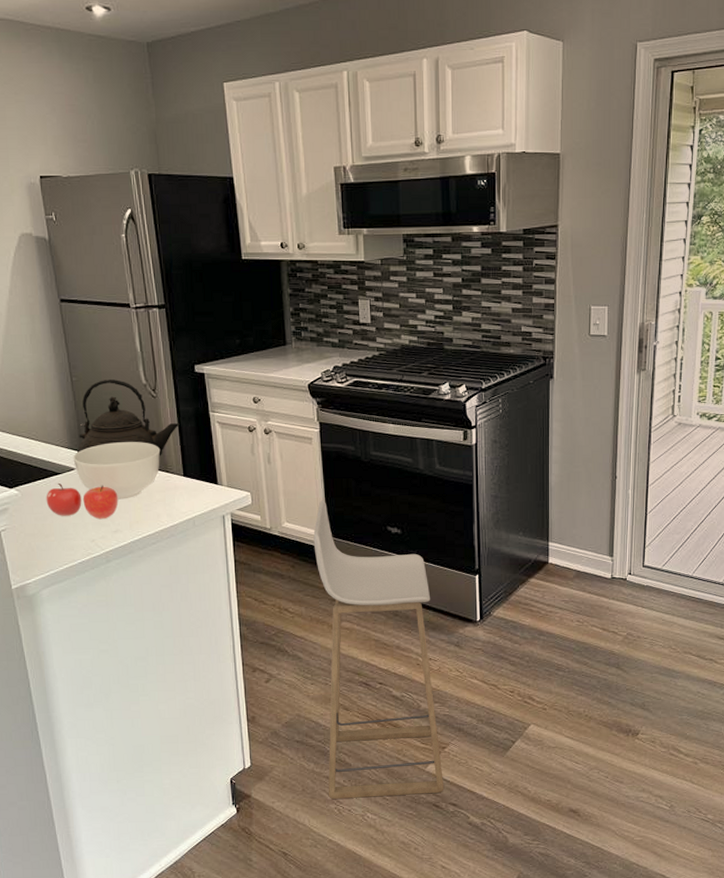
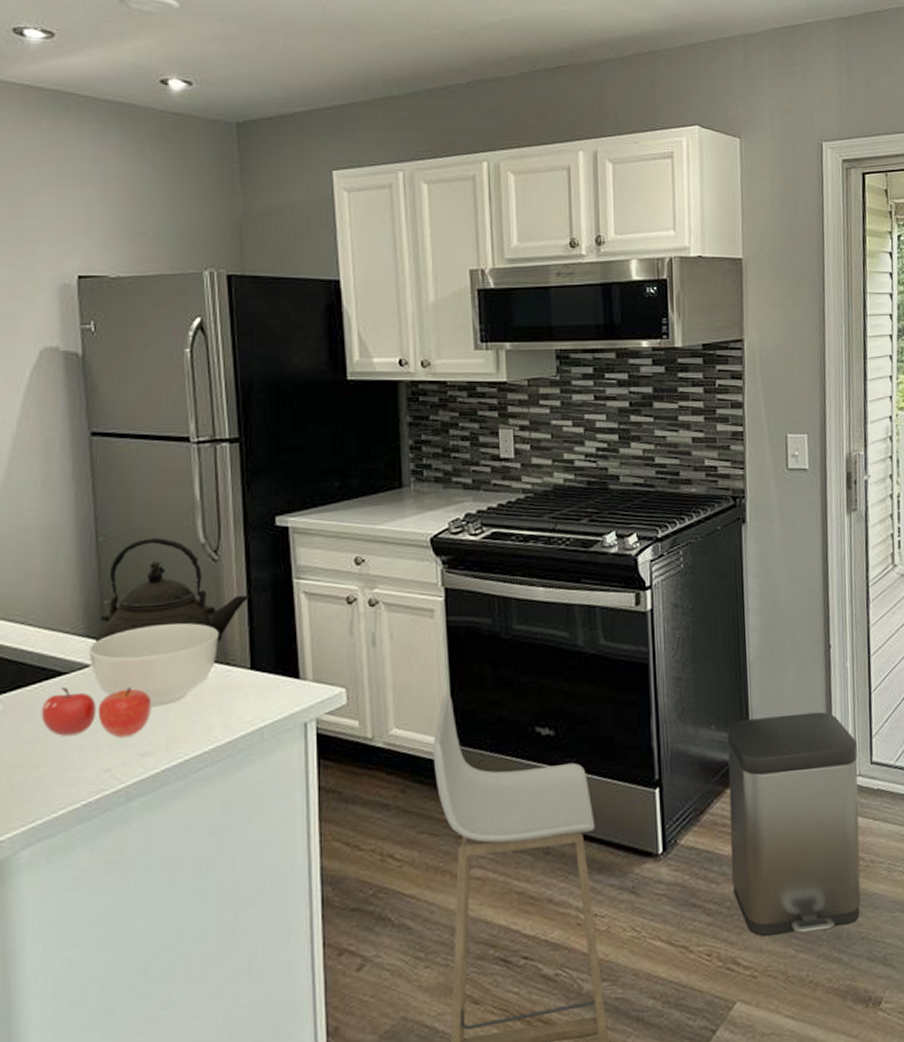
pedal bin: none [530,526,633,683] -> present [726,711,861,936]

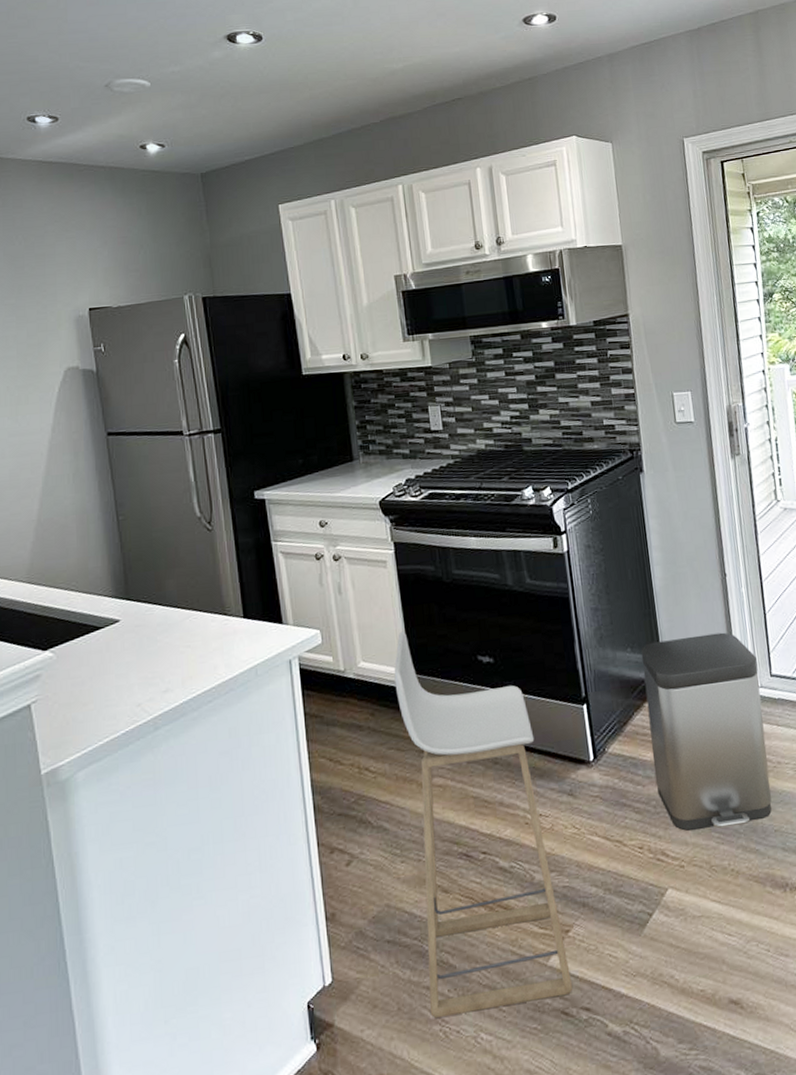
apple: present [41,686,96,736] -> none [85,638,127,679]
bowl: present [88,623,220,707] -> none [117,582,217,653]
teakettle: present [94,538,249,643] -> none [121,514,238,602]
fruit: present [98,687,152,739] -> none [128,636,169,679]

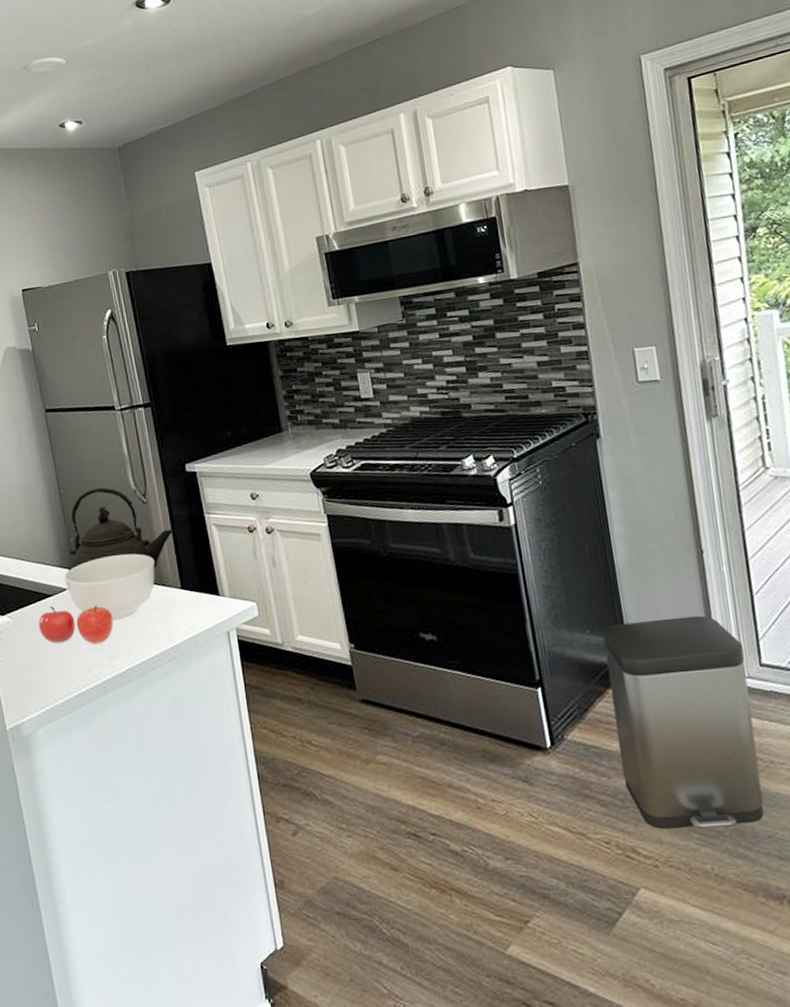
apple: none [85,638,127,679] -> present [38,606,76,643]
bowl: none [117,582,217,653] -> present [64,553,155,621]
teakettle: none [121,514,238,602] -> present [67,487,174,571]
fruit: none [128,636,169,679] -> present [76,605,114,645]
bar stool: present [394,631,573,1018] -> none [332,605,535,993]

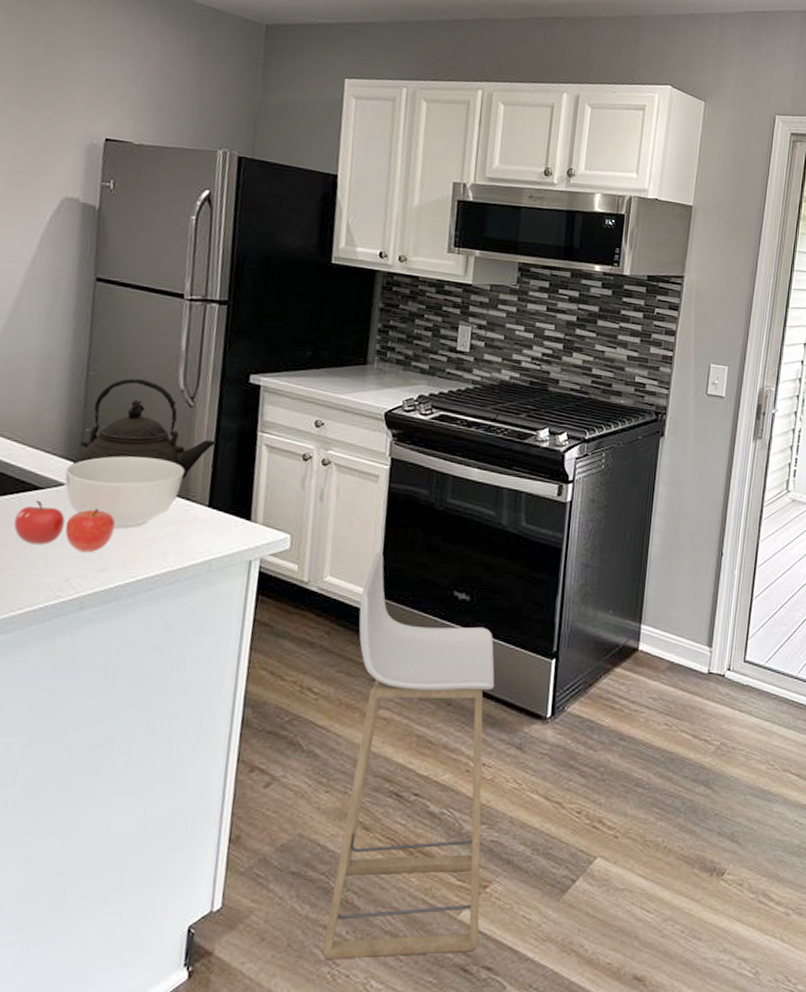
bar stool: none [332,605,535,993] -> present [321,552,495,959]
pedal bin: present [602,615,764,829] -> none [608,608,734,805]

